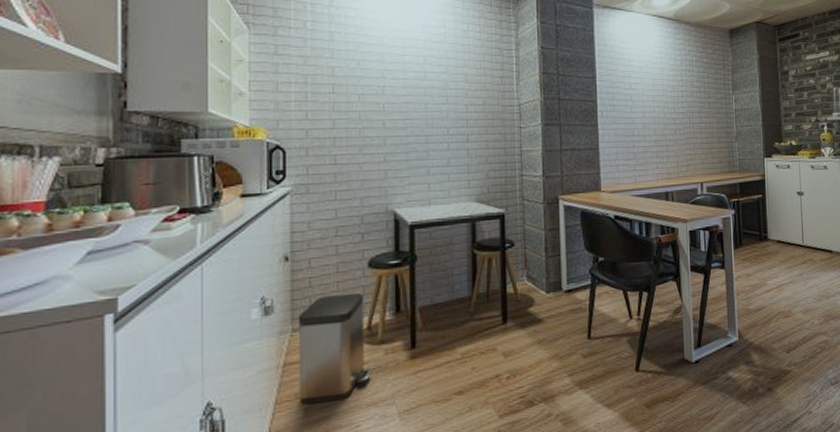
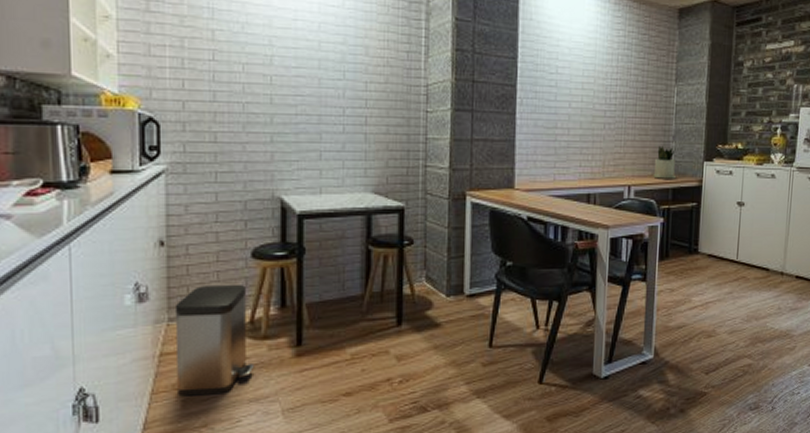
planter: none [720,146,742,176] -> present [652,145,677,179]

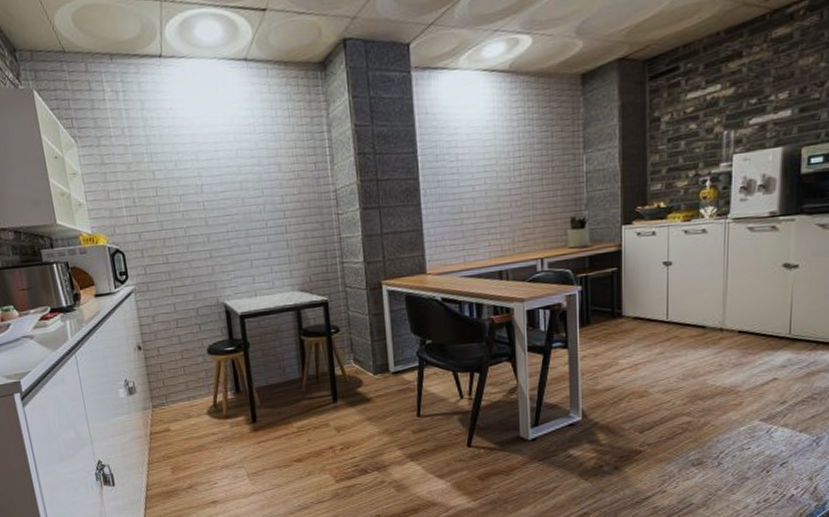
pedal bin: present [174,285,255,397] -> none [155,376,222,465]

